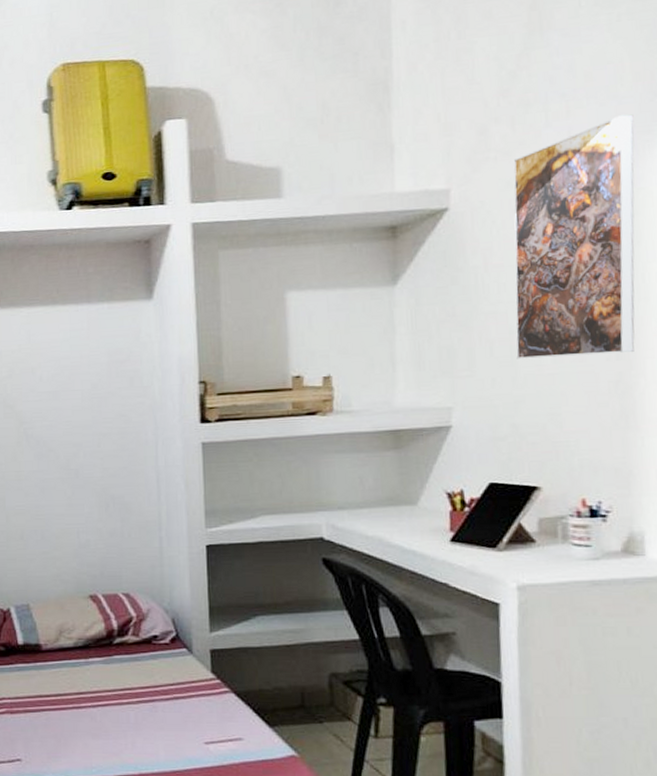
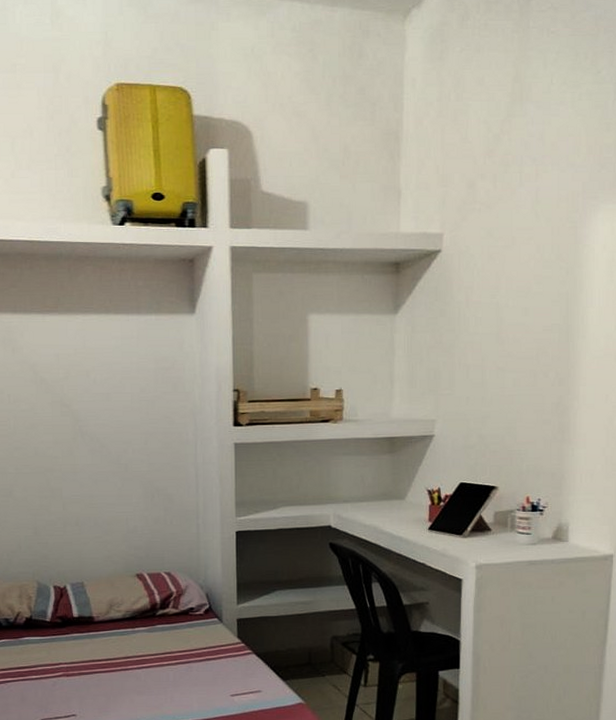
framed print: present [513,114,635,359] -> none [486,182,585,382]

